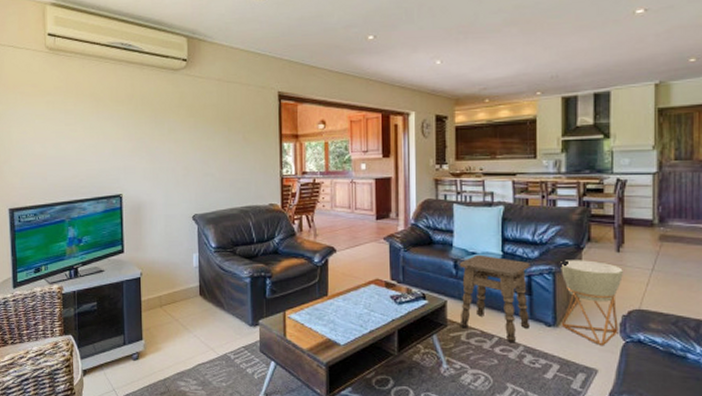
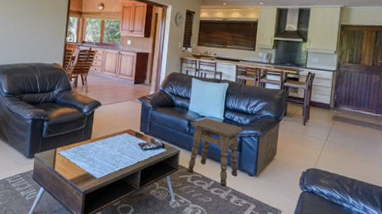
planter: present [561,260,623,346] -> none [259,128,306,194]

